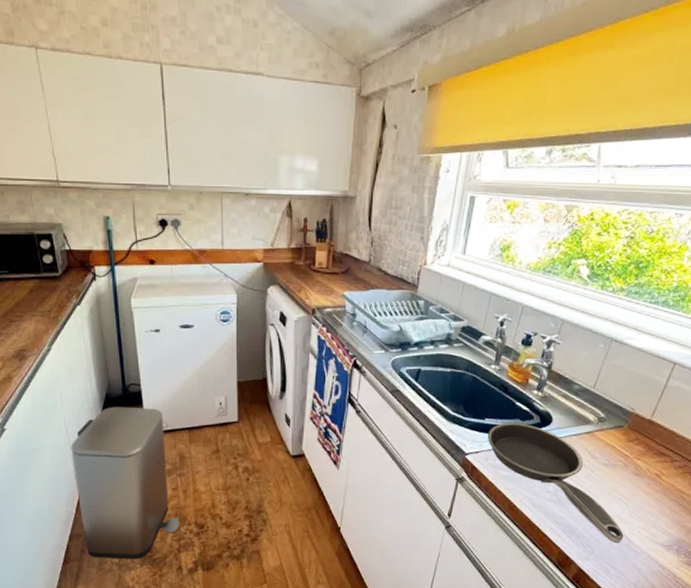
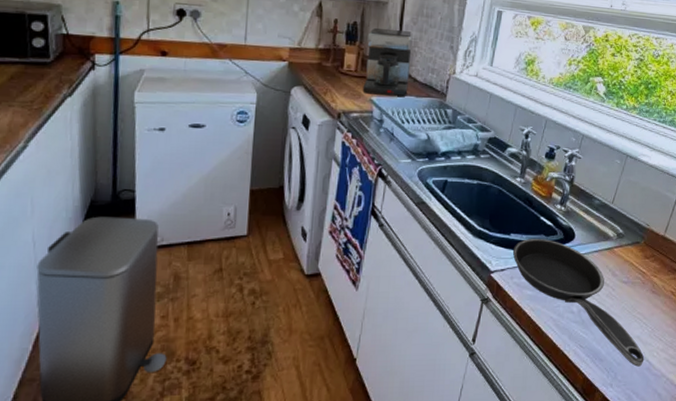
coffee maker: none [335,223,382,290] -> present [362,27,413,96]

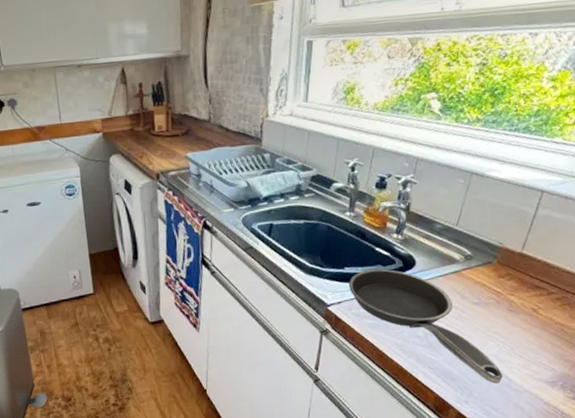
coffee maker: present [362,27,413,96] -> none [173,80,222,151]

